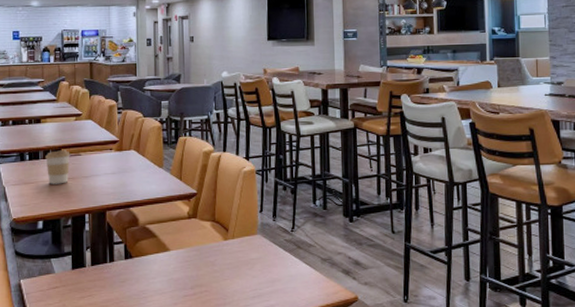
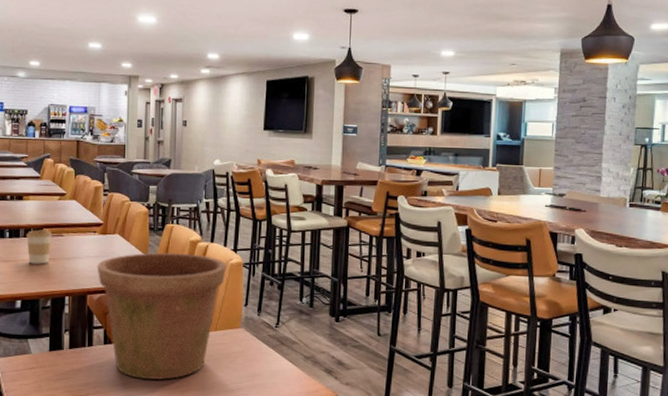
flower pot: none [114,164,241,292] -> present [97,252,228,381]

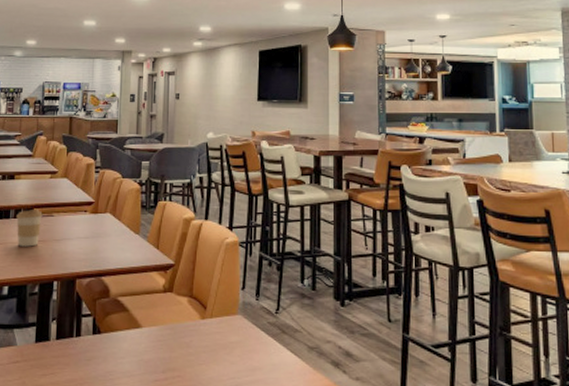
flower pot: present [97,252,228,381] -> none [87,232,223,376]

